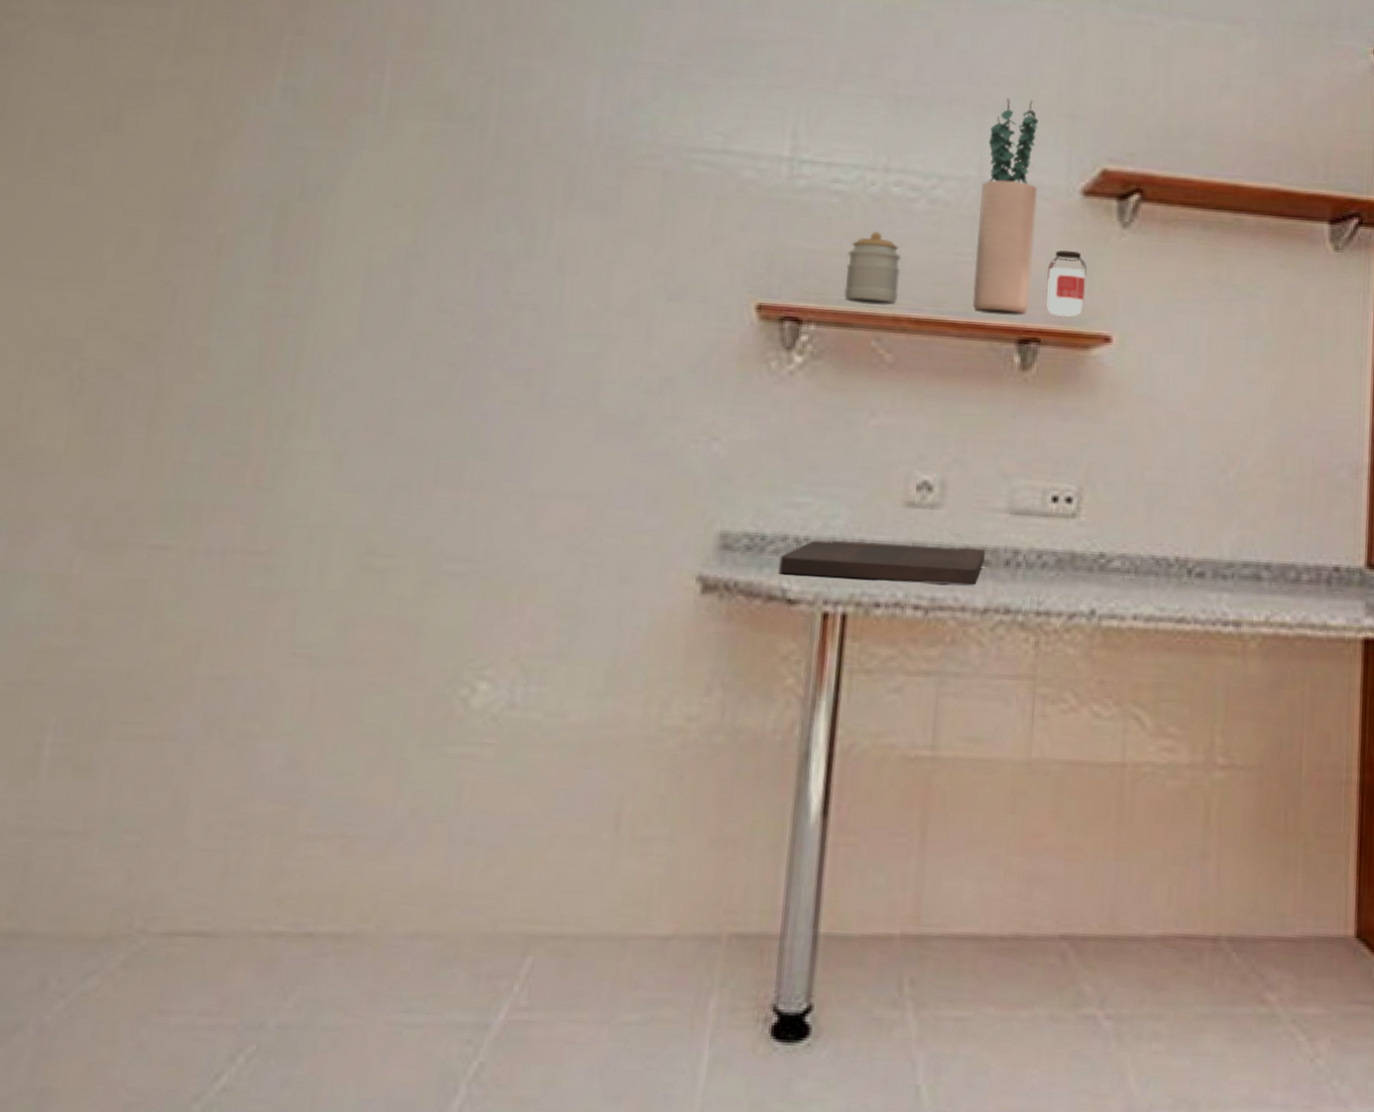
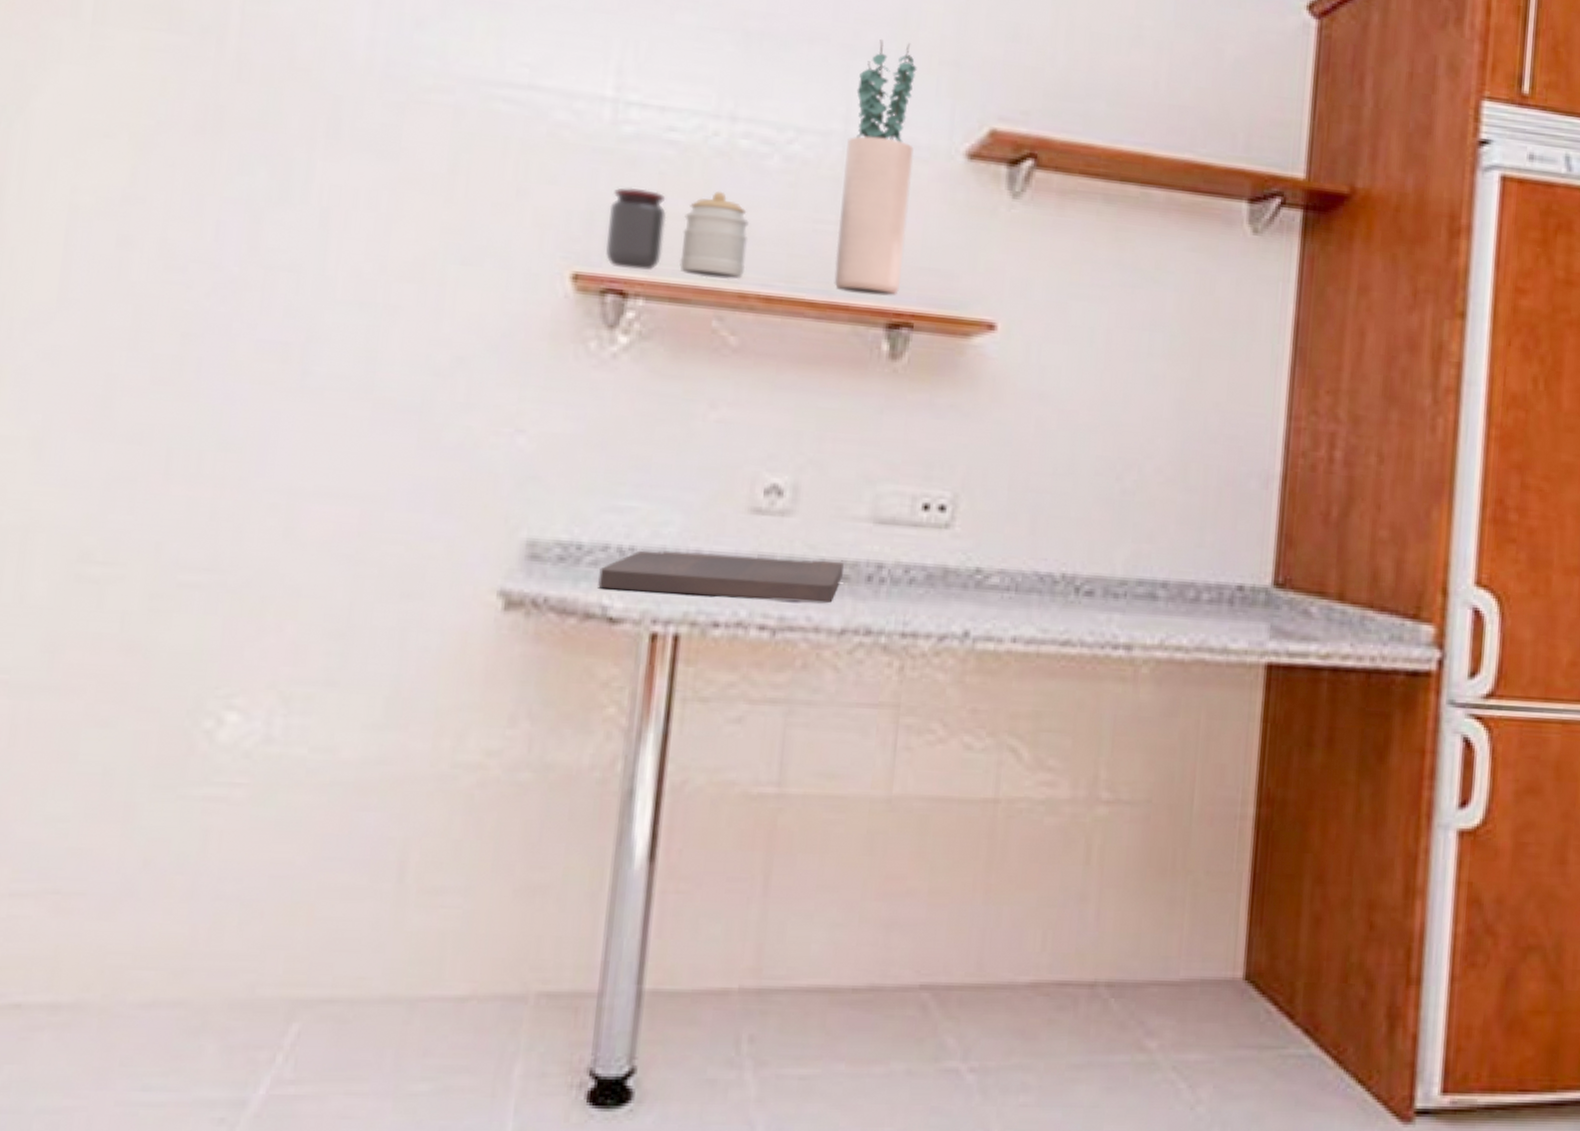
jar: none [783,230,833,301] -> present [605,187,667,271]
jar: present [1046,250,1087,317] -> none [921,222,970,300]

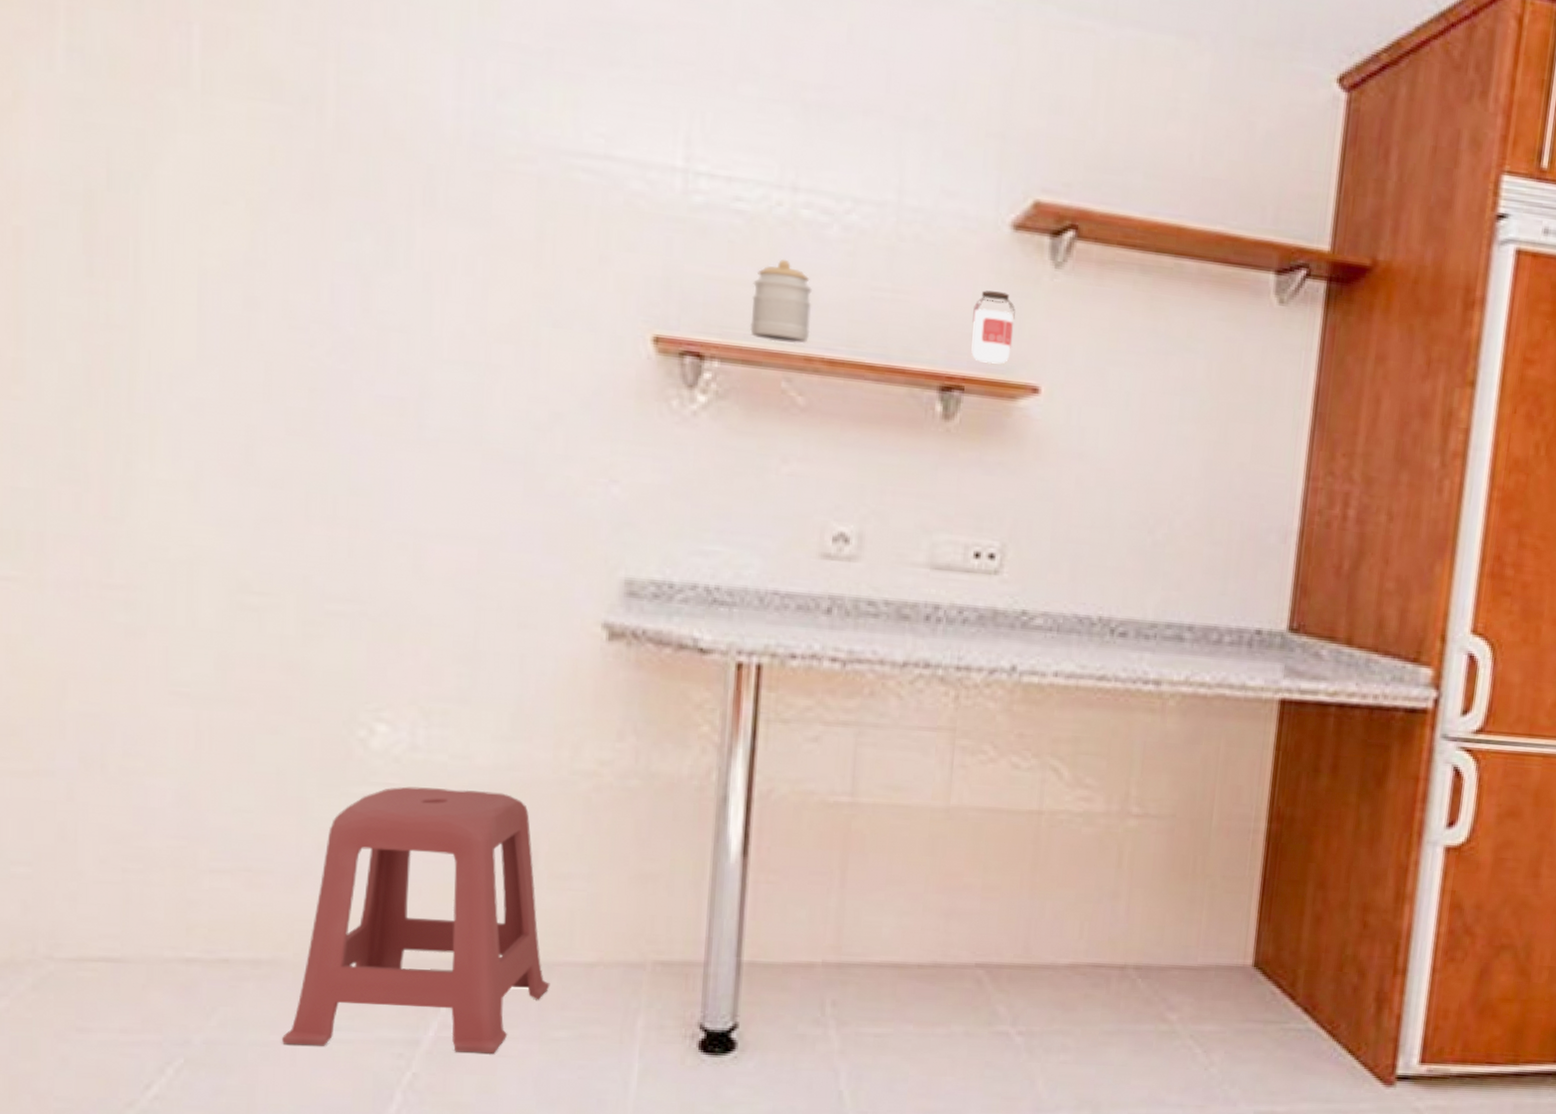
step stool: none [77,786,412,1116] -> present [282,786,550,1055]
cutting board: present [598,549,844,604] -> none [689,588,905,640]
jar: present [605,187,667,271] -> none [682,254,737,335]
vase: present [834,39,917,296] -> none [891,111,965,361]
jar: none [921,222,970,300] -> present [971,290,1016,364]

